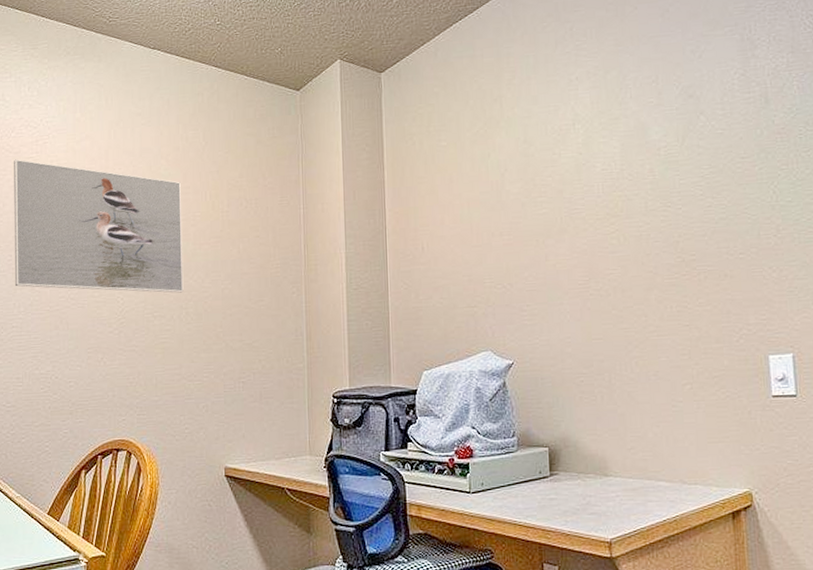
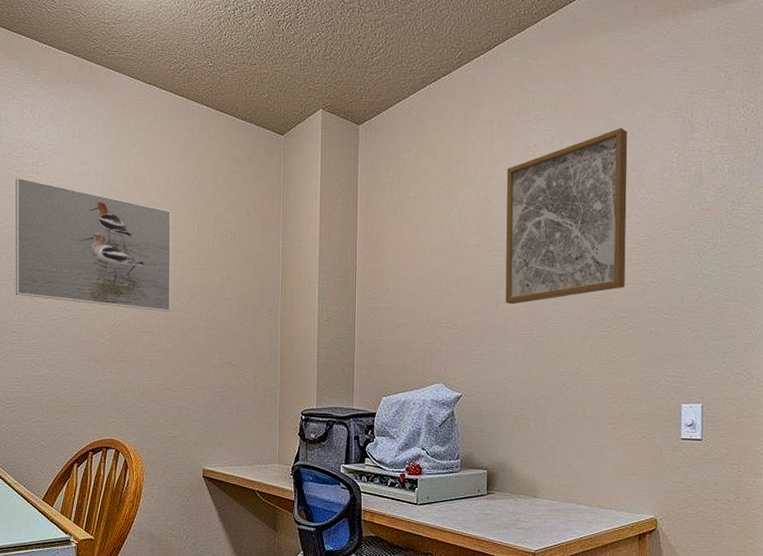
wall art: none [547,51,691,256] -> present [505,128,628,305]

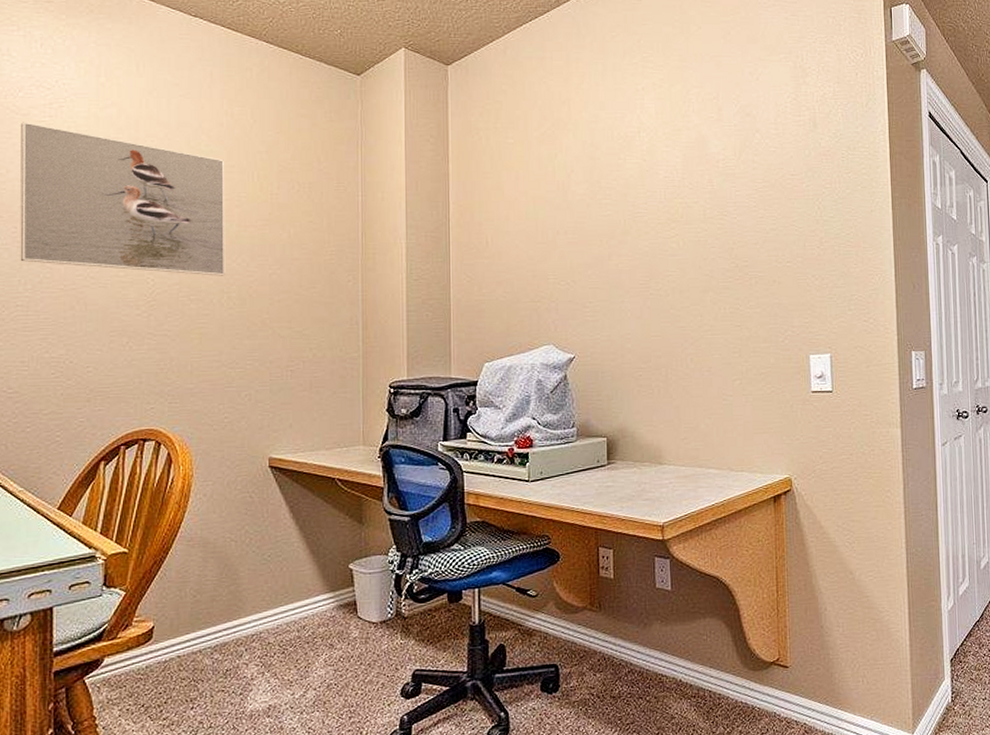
wall art: present [505,128,628,305] -> none [614,72,745,257]

